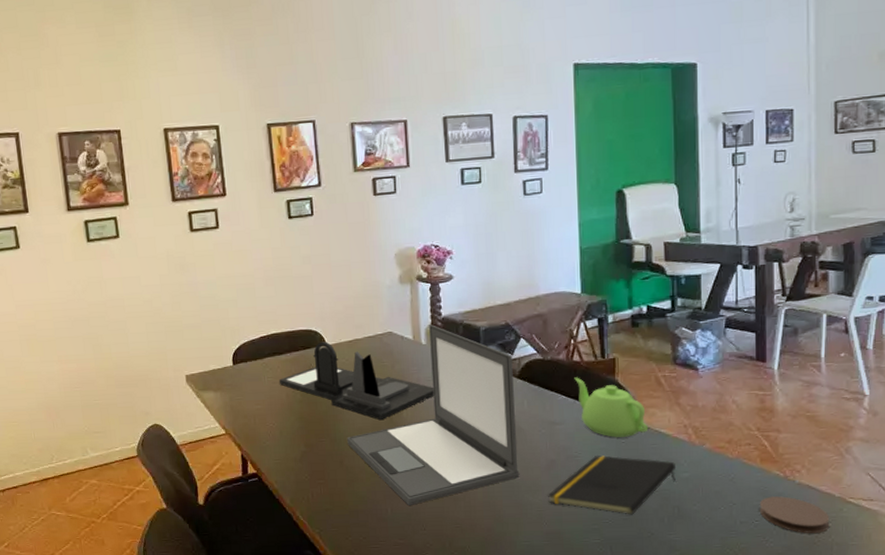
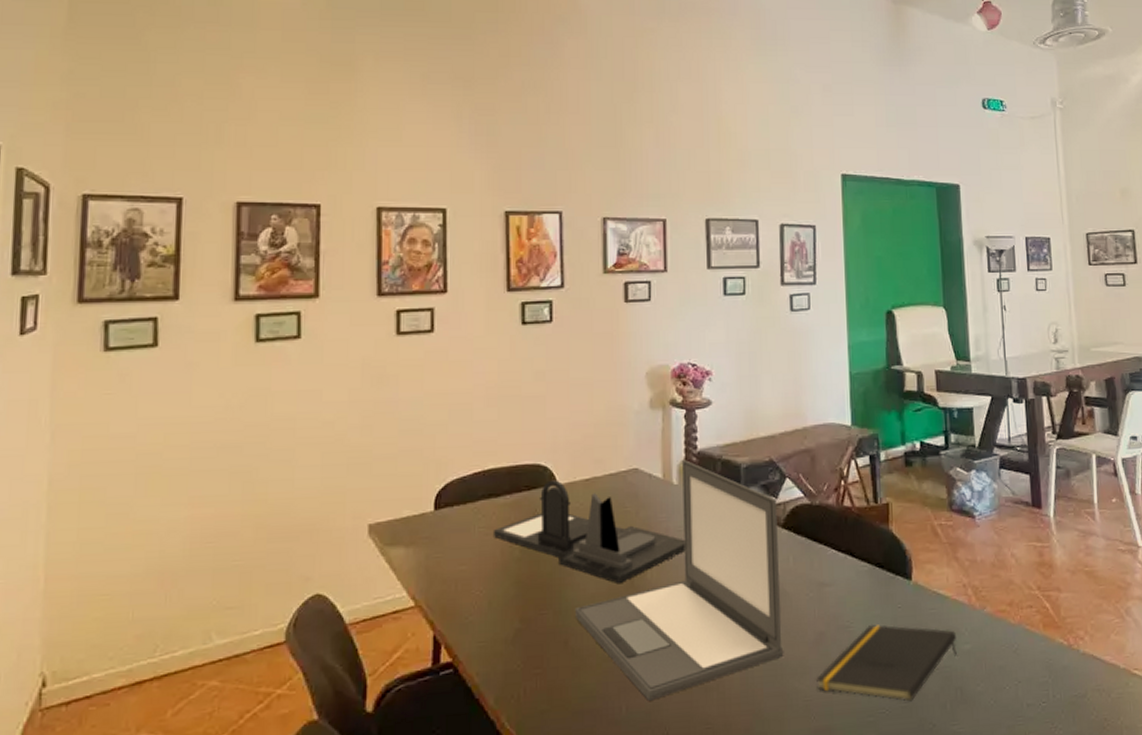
teapot: present [574,377,649,437] -> none [845,526,926,601]
coaster: present [759,496,830,533] -> none [1045,670,1118,716]

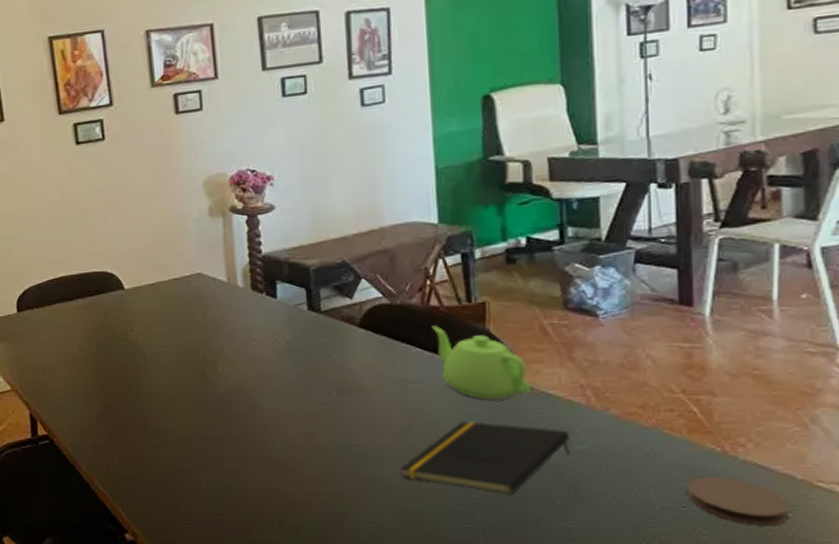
desk organizer: present [492,480,686,585] -> none [70,285,255,377]
laptop: present [576,460,784,701] -> none [152,264,365,476]
teapot: none [845,526,926,601] -> present [432,325,532,399]
coaster: none [1045,670,1118,716] -> present [686,477,790,525]

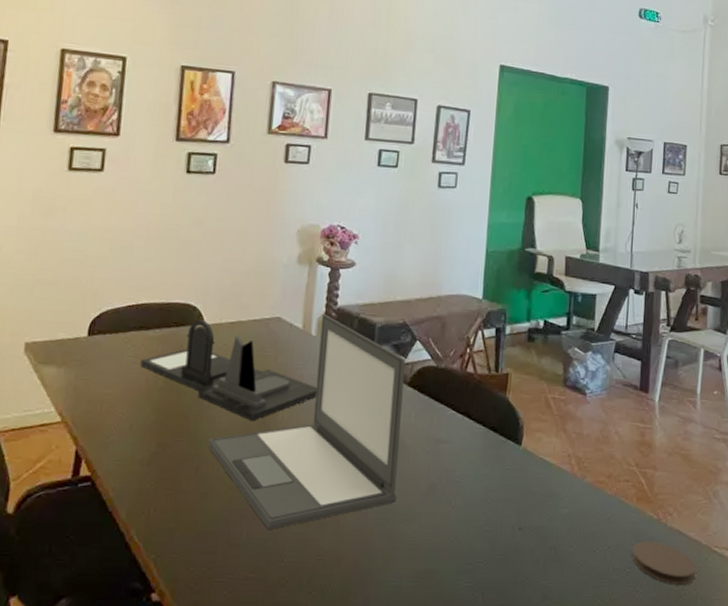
desk organizer: none [70,285,255,377] -> present [139,319,317,422]
laptop: none [152,264,365,476] -> present [209,314,406,529]
notepad: present [400,420,571,495] -> none [423,481,557,555]
teapot: present [432,325,532,399] -> none [466,390,534,463]

